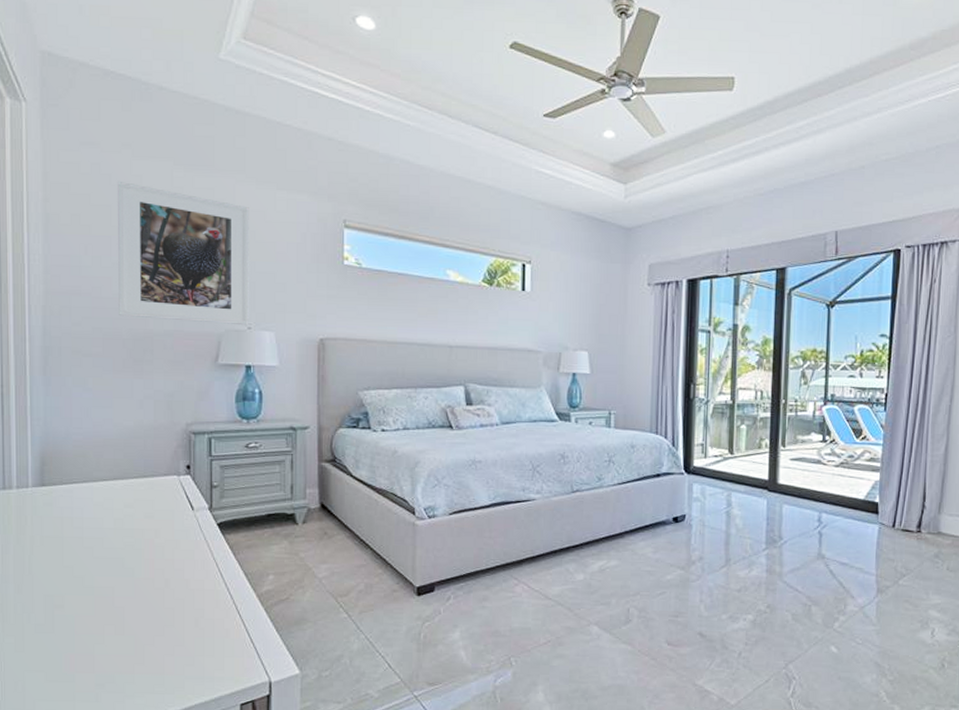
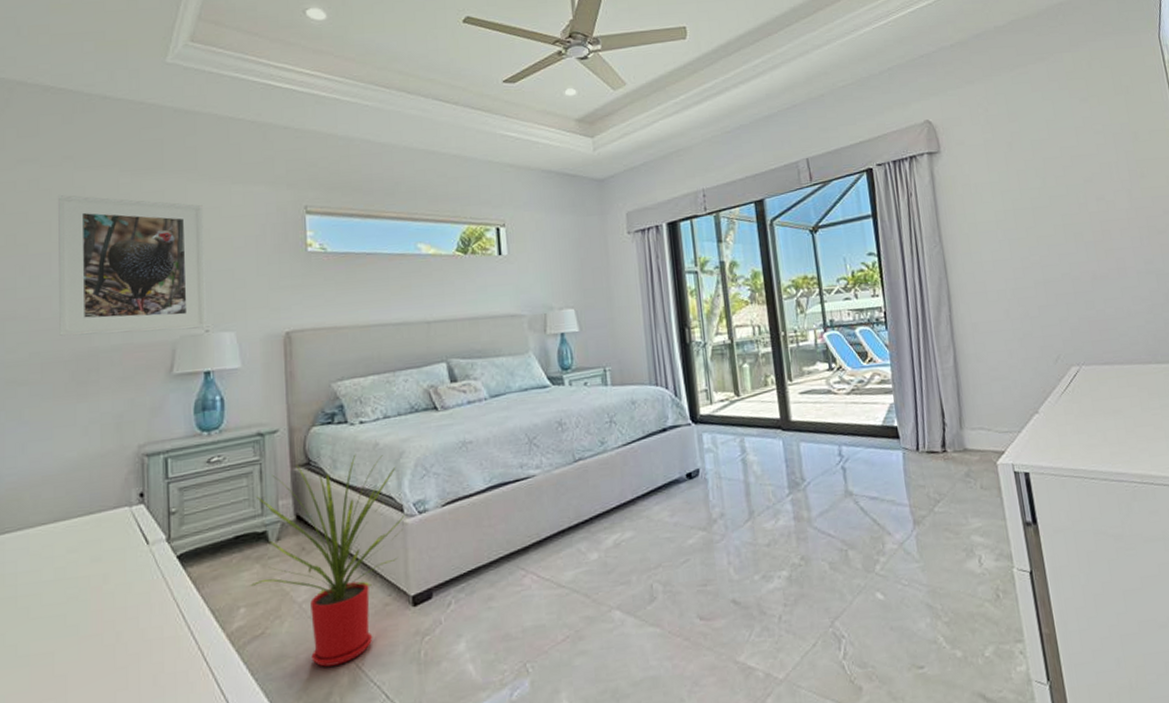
house plant: none [278,458,416,634] -> present [250,454,405,667]

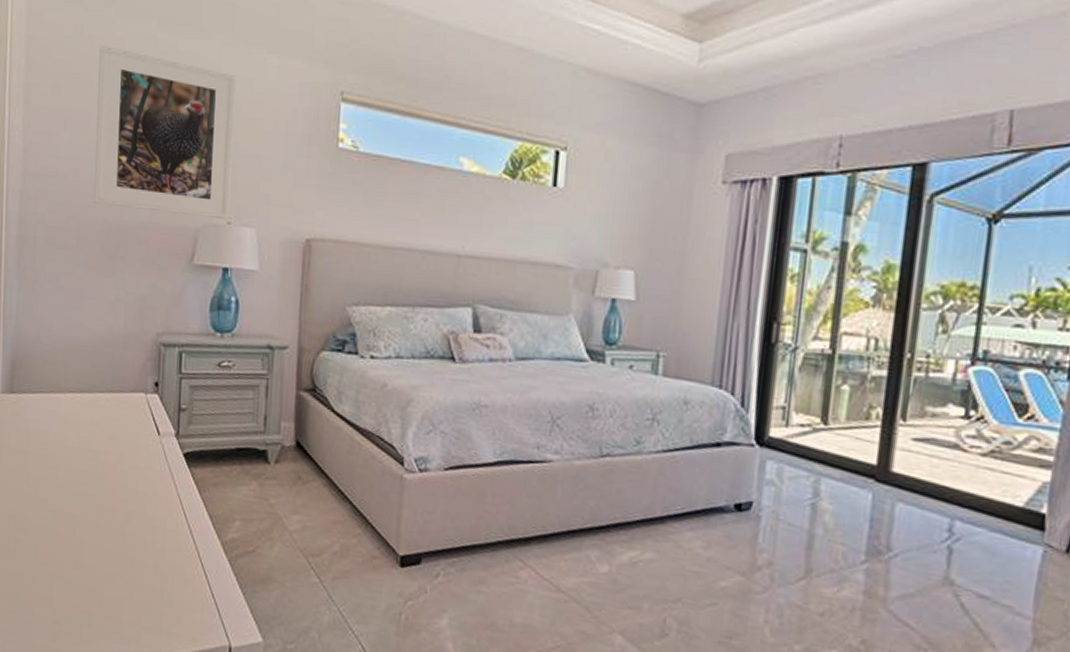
house plant: present [250,454,405,667] -> none [246,388,404,604]

